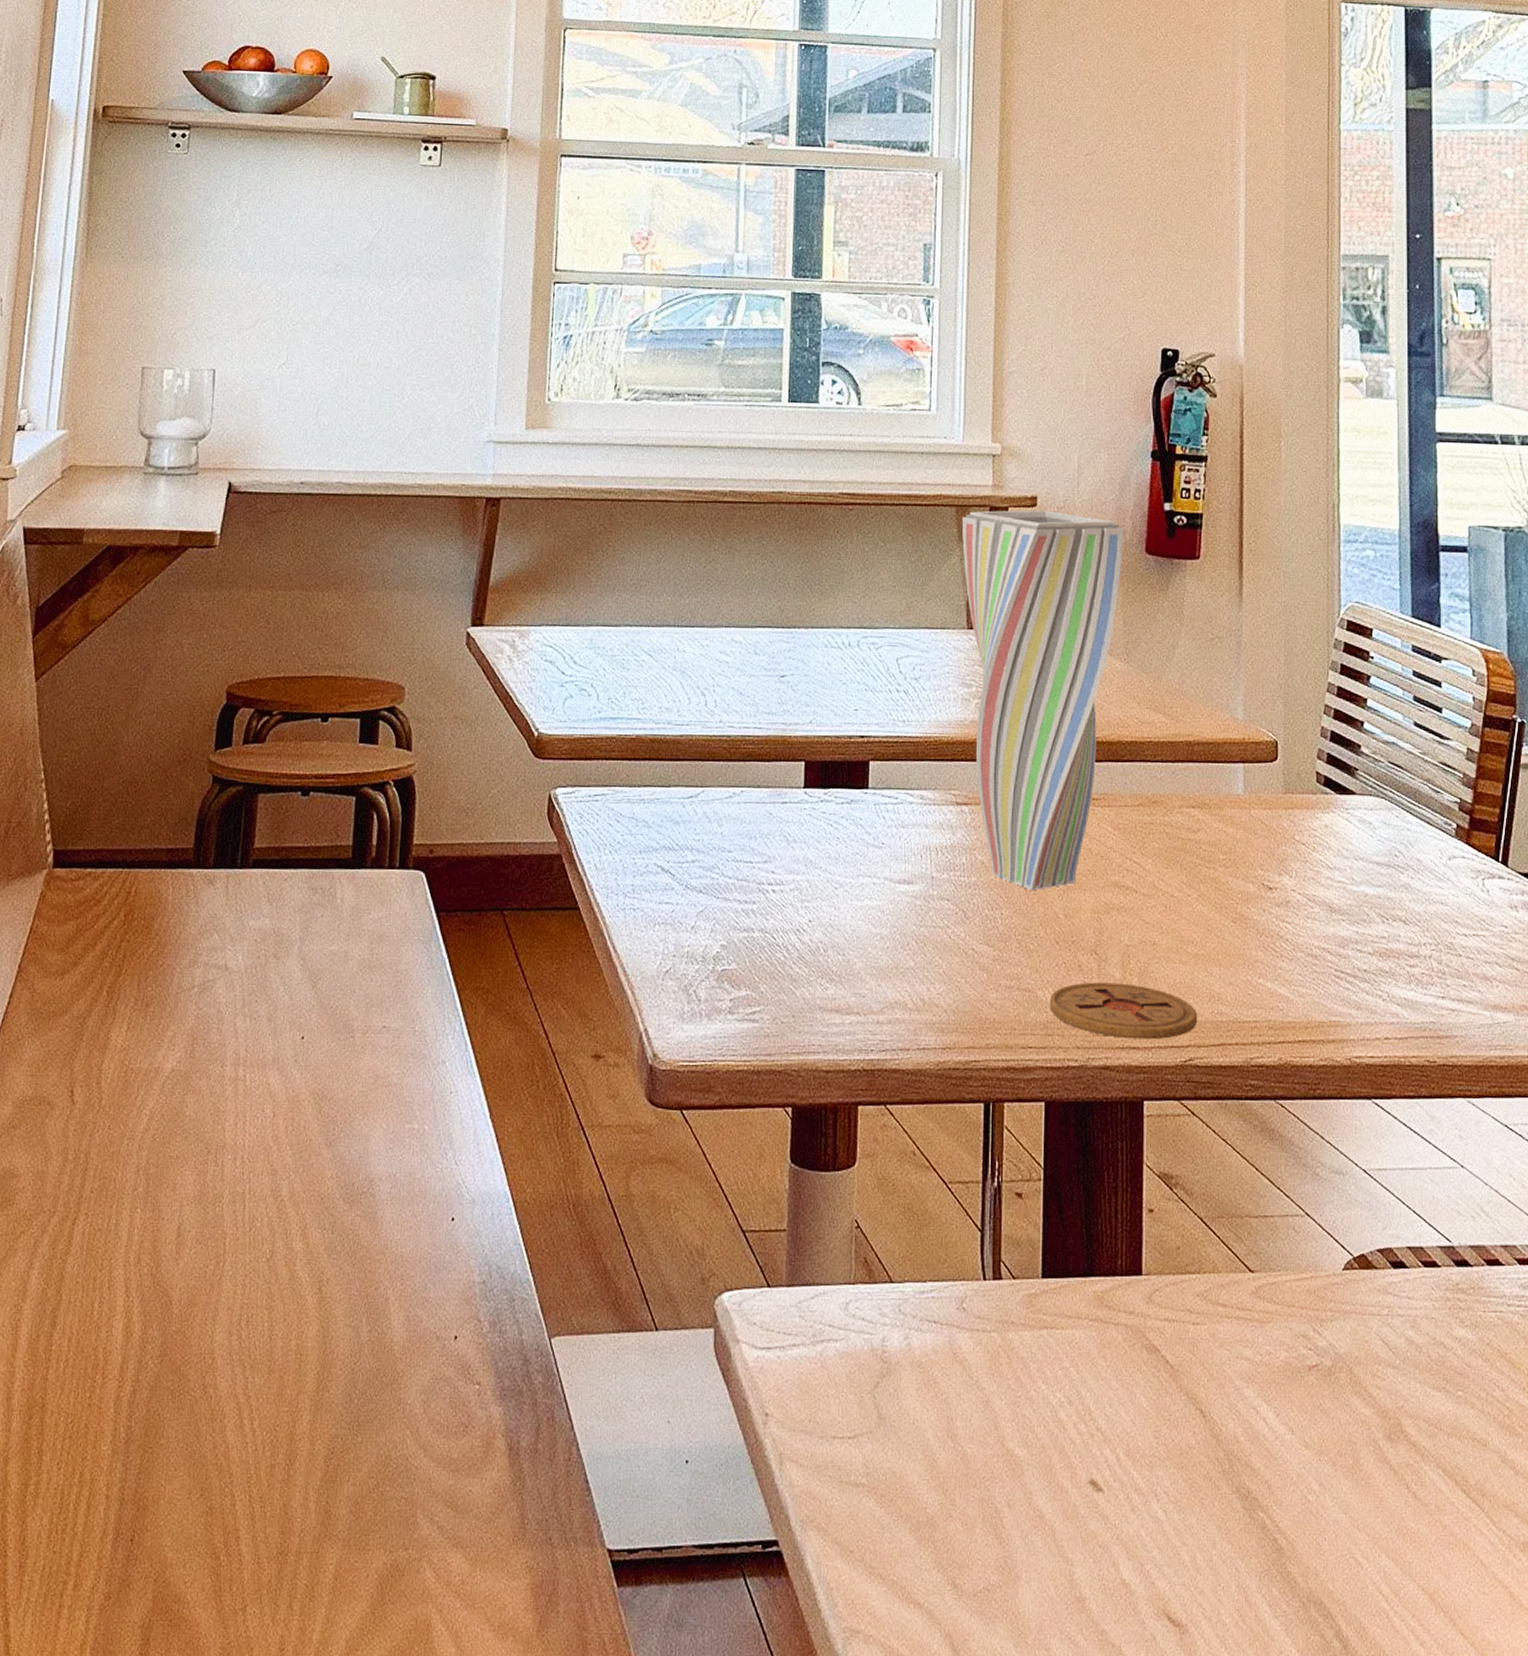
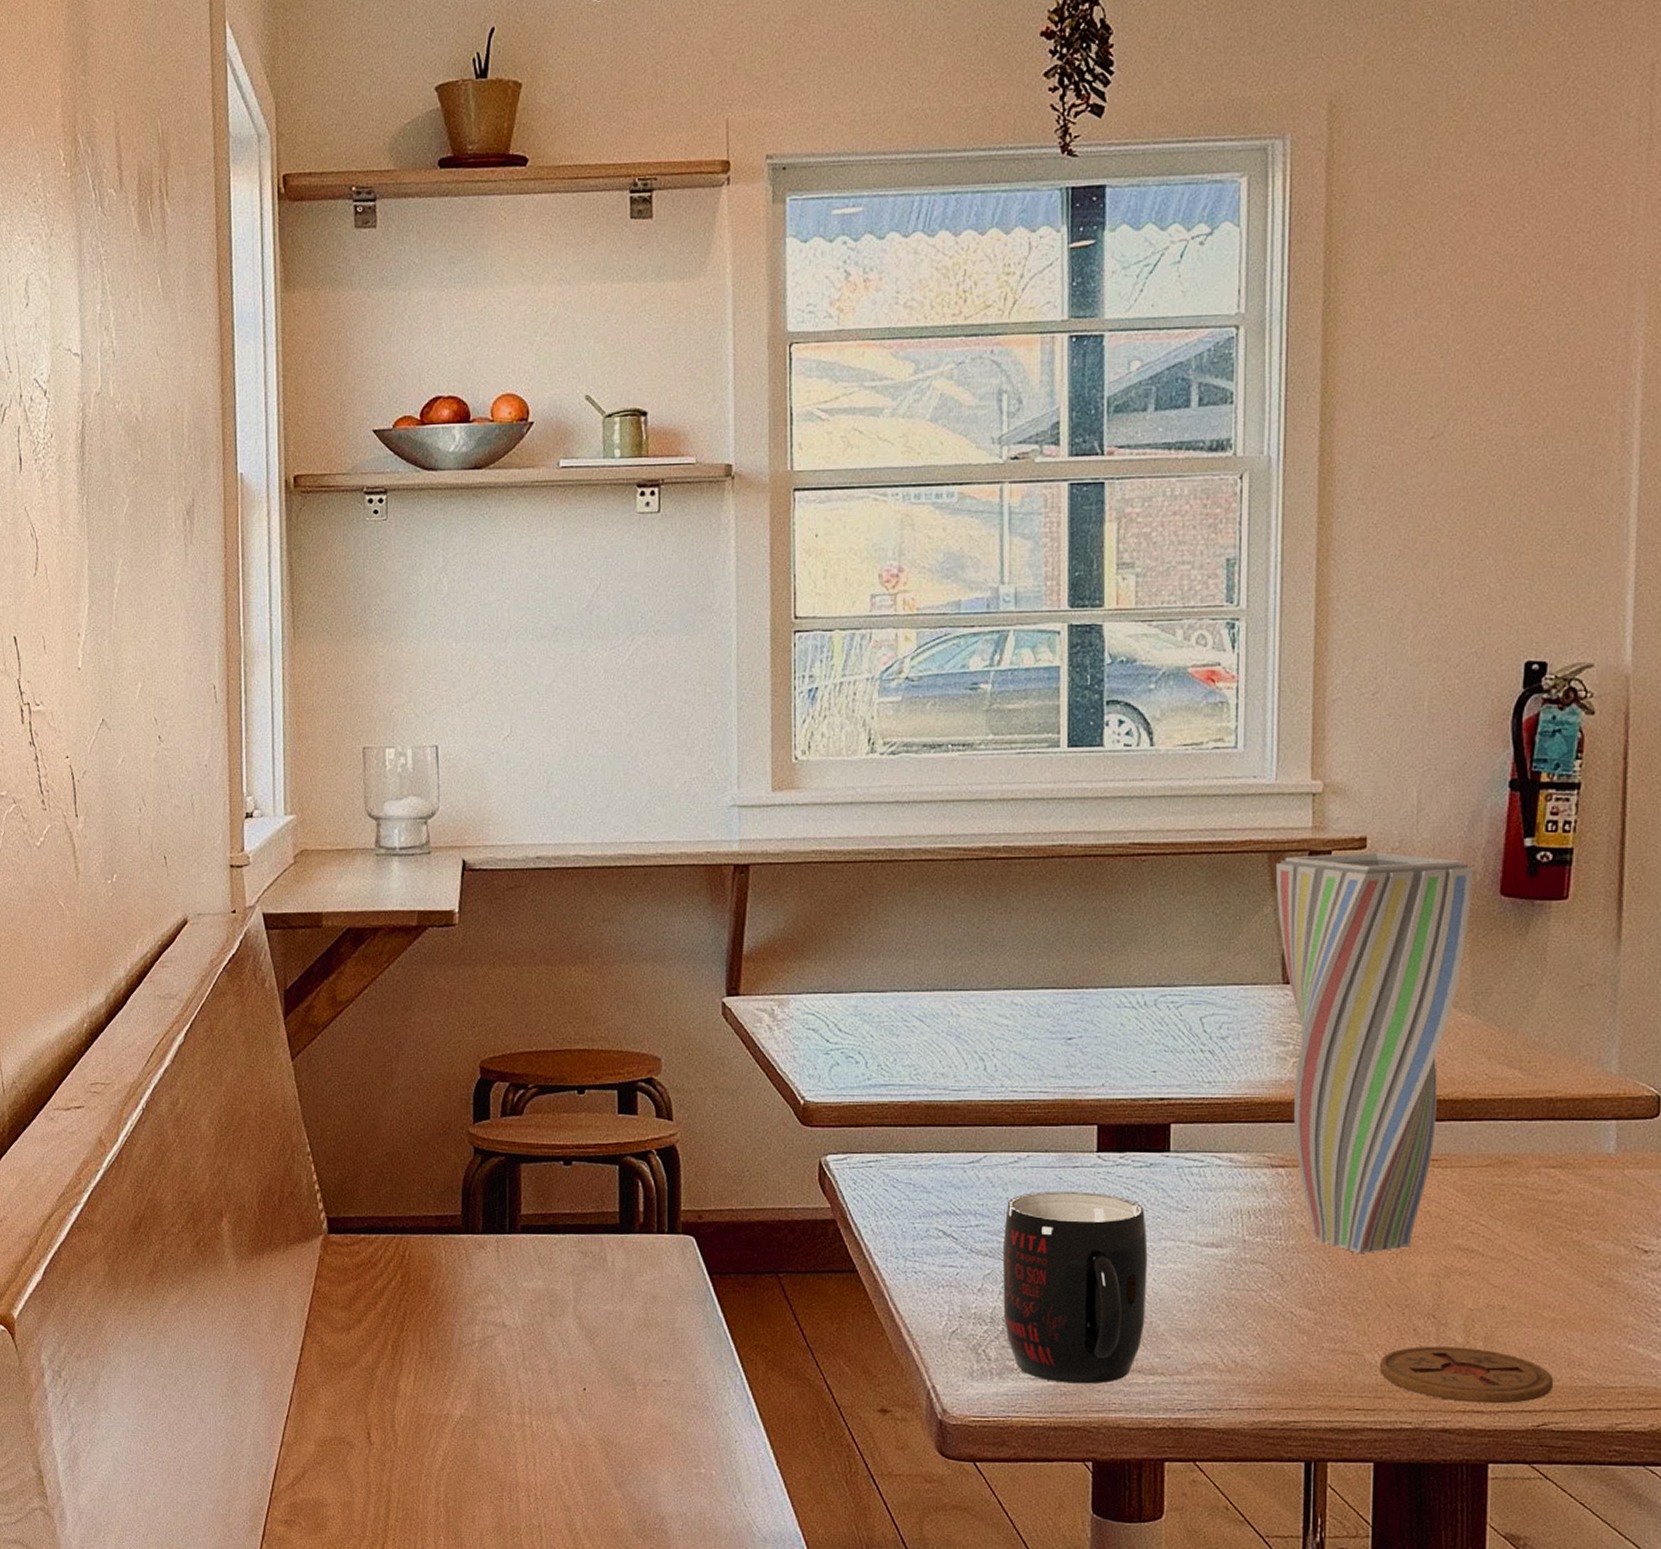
mug: none [714,826,847,1025] -> present [1003,1191,1148,1384]

